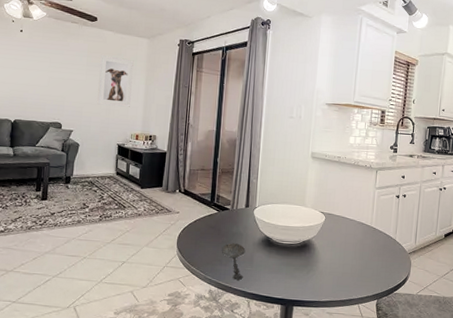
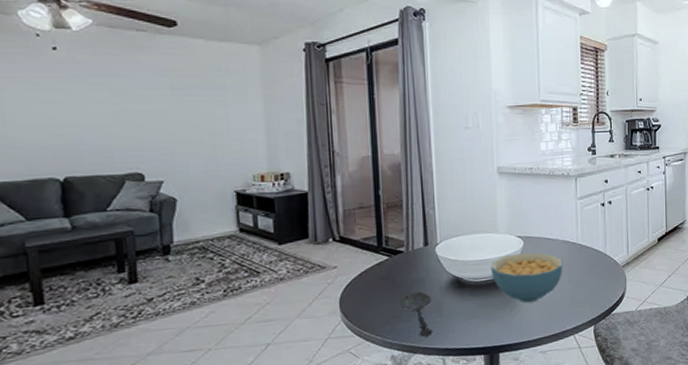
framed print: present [97,55,134,107] -> none [190,73,246,141]
cereal bowl: none [295,226,357,269] -> present [490,252,563,303]

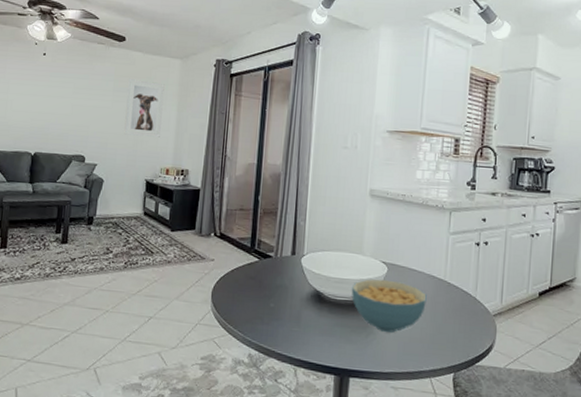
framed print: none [190,73,246,141] -> present [124,79,165,137]
spoon: present [400,291,433,338] -> none [263,297,292,344]

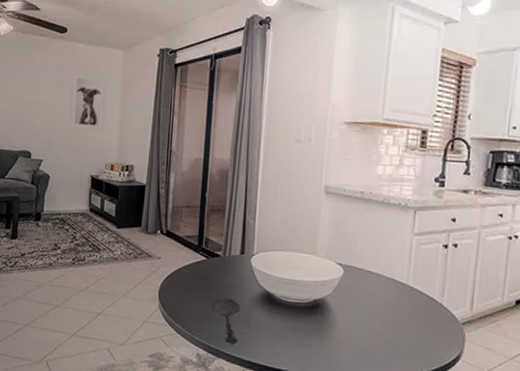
spoon: none [263,297,292,344] -> present [211,297,241,345]
cereal bowl: present [351,279,427,333] -> none [304,281,387,338]

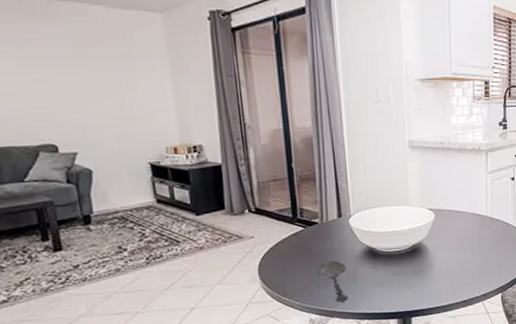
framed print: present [68,72,108,132] -> none [94,42,156,113]

